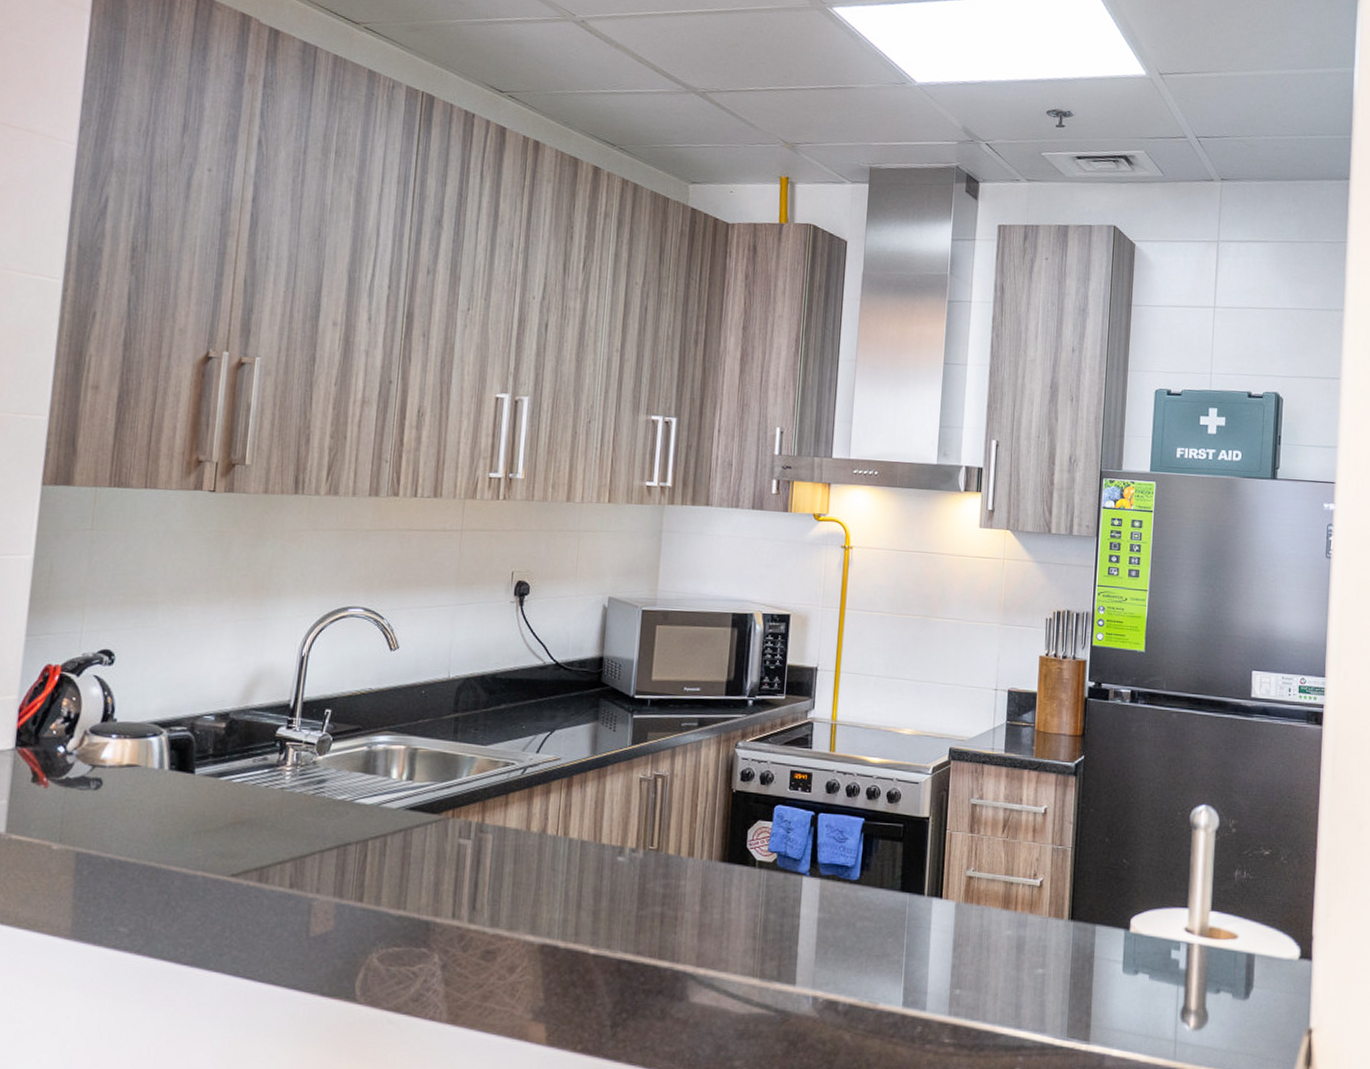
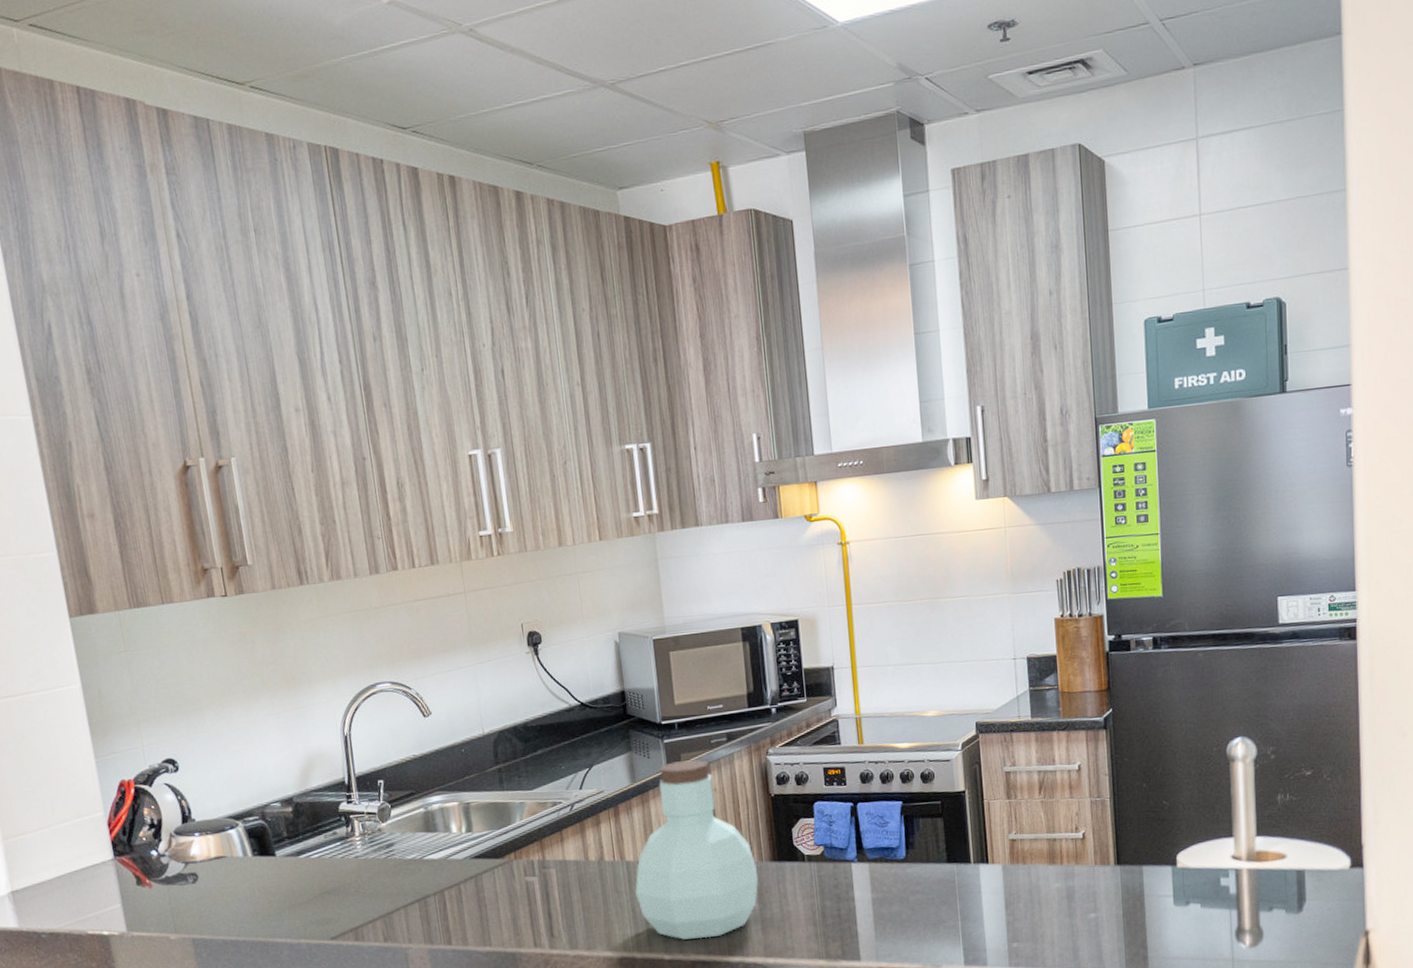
jar: none [571,739,705,937] -> present [634,759,759,940]

